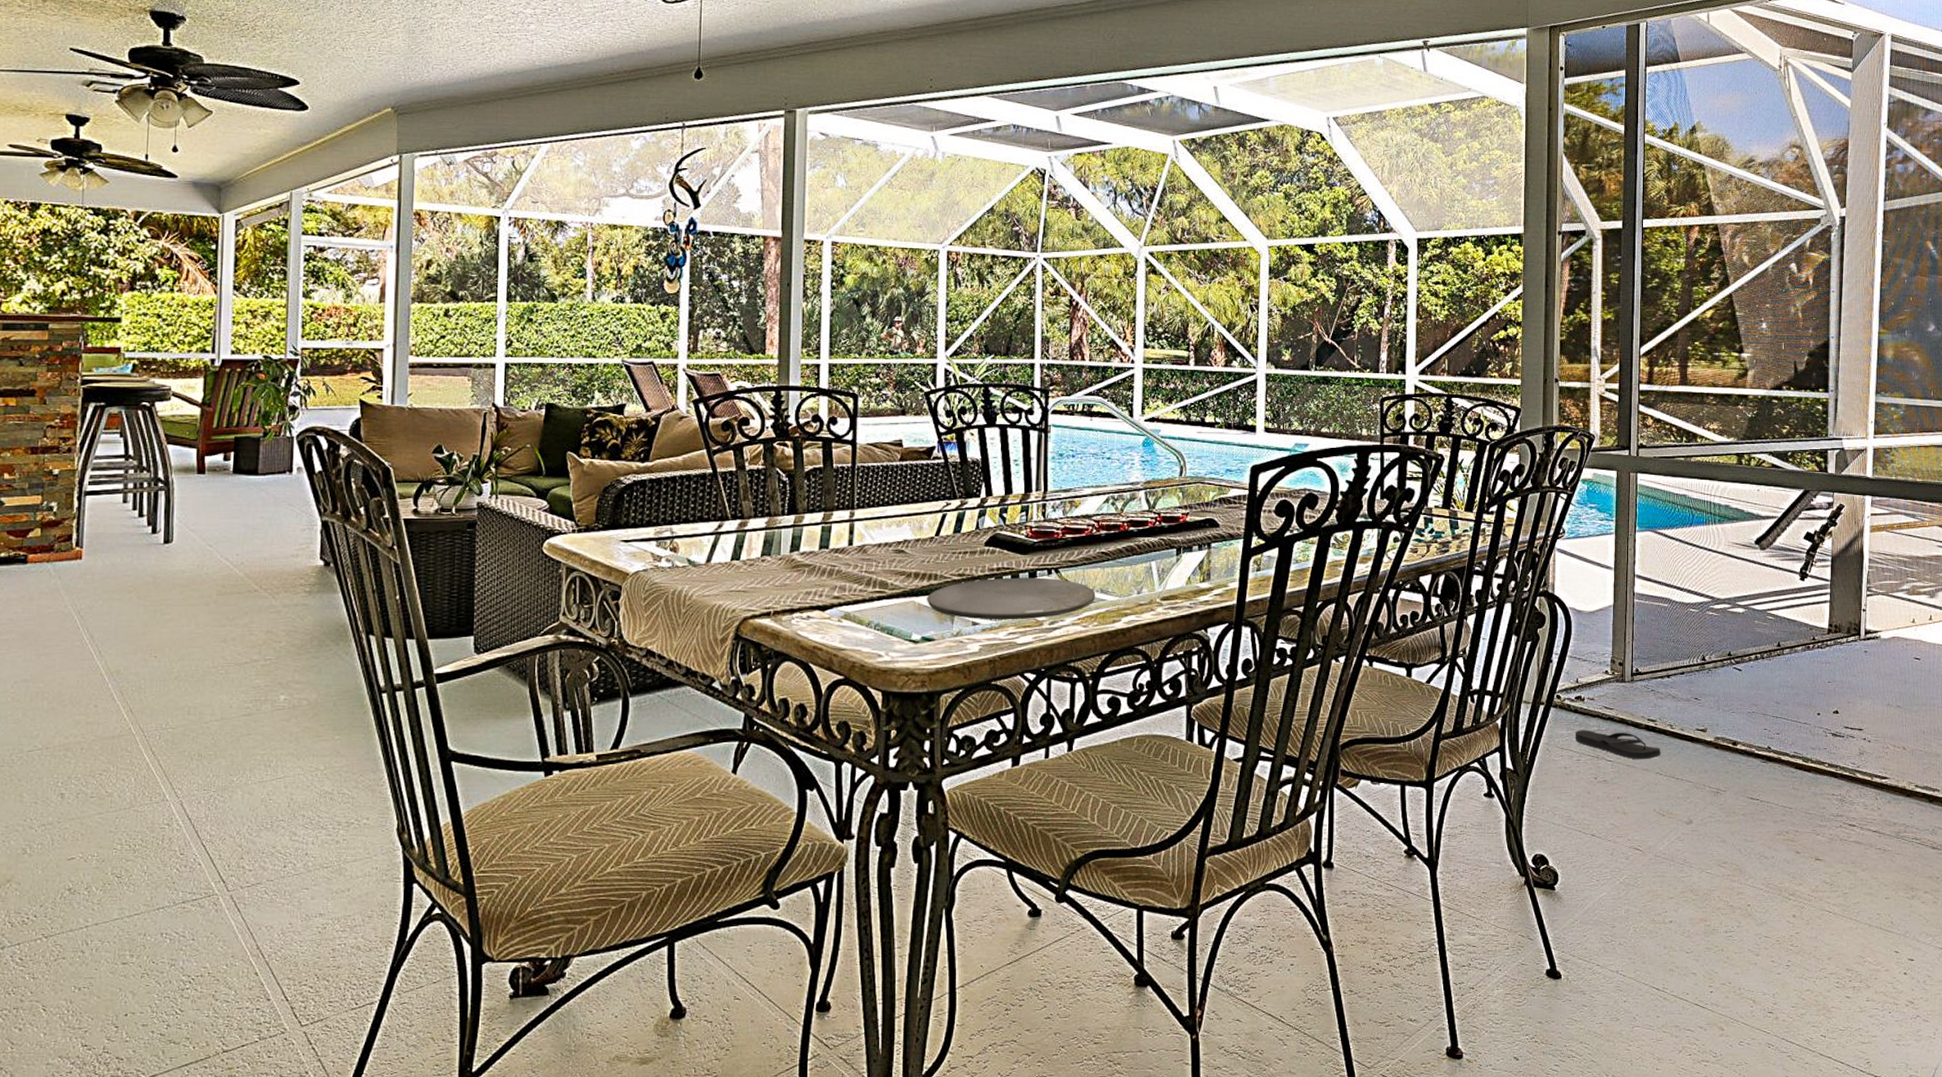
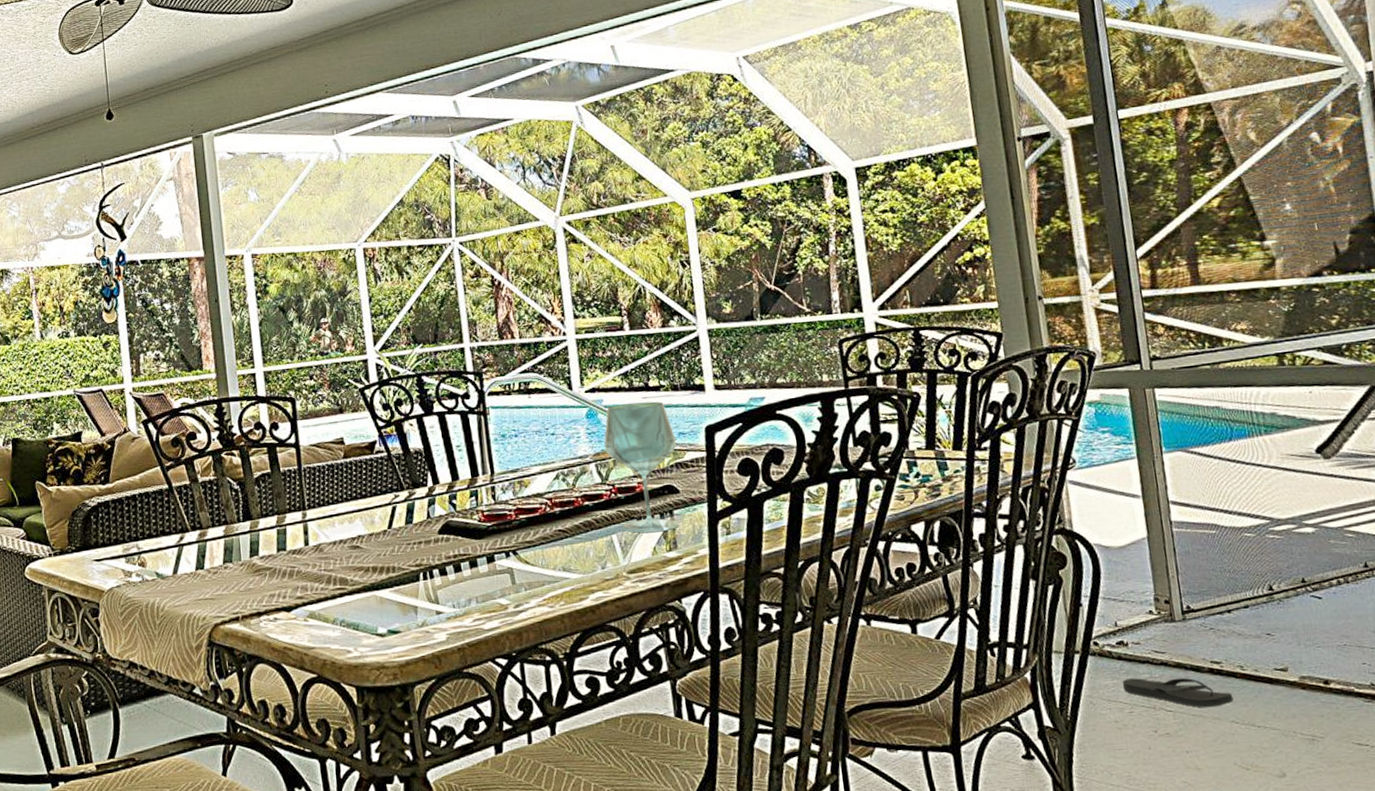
plate: present [927,577,1096,620] -> none [387,560,559,608]
wine glass: none [1156,436,1223,563] -> present [604,401,680,534]

